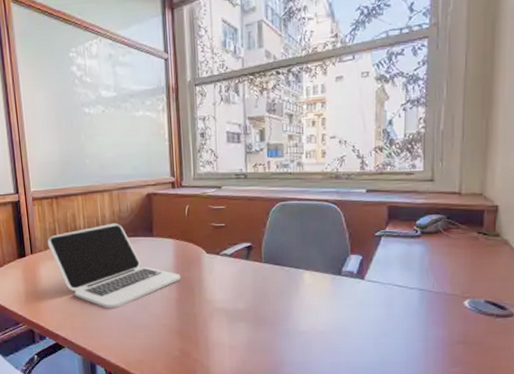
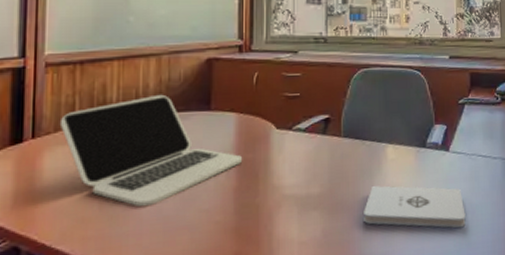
notepad: none [284,305,380,348] -> present [364,185,466,229]

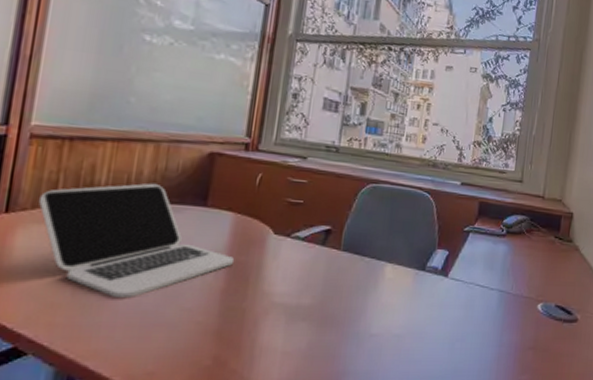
notepad: present [364,185,466,229] -> none [352,302,456,355]

